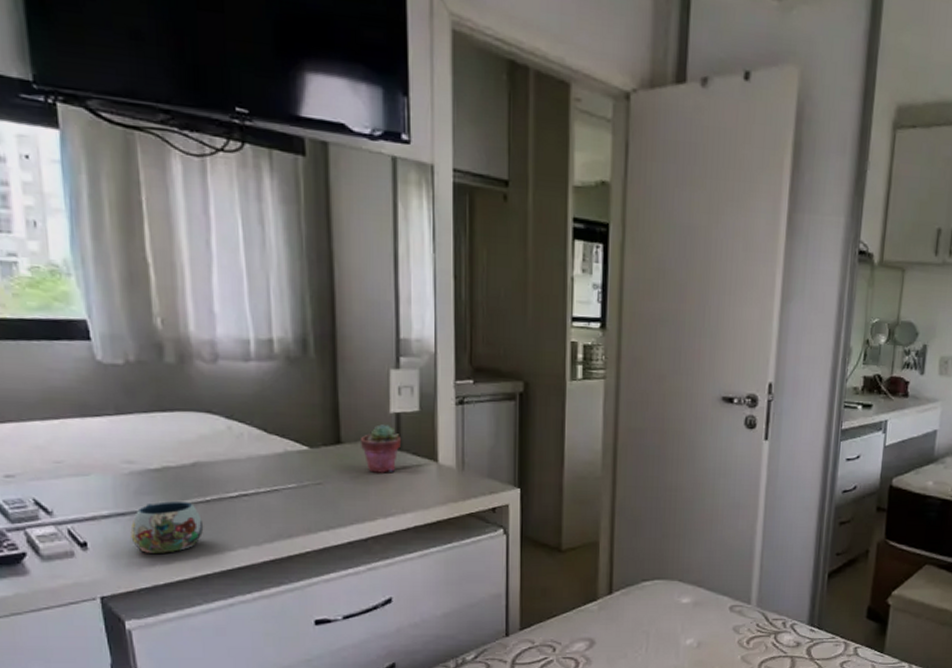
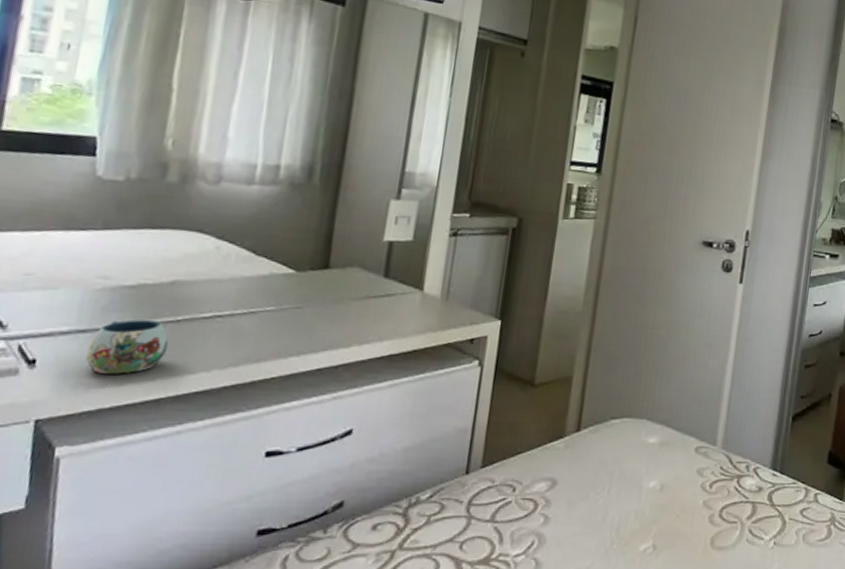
potted succulent: present [360,424,402,473] -> none [347,252,391,300]

